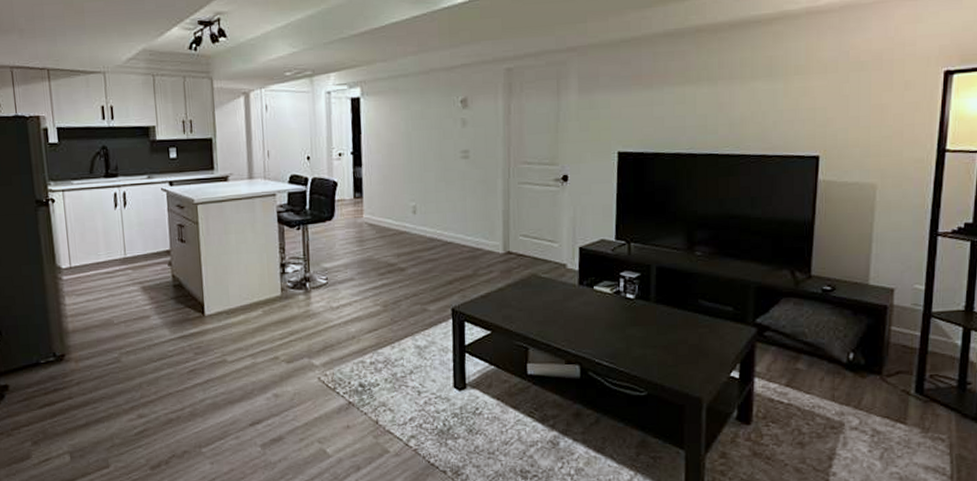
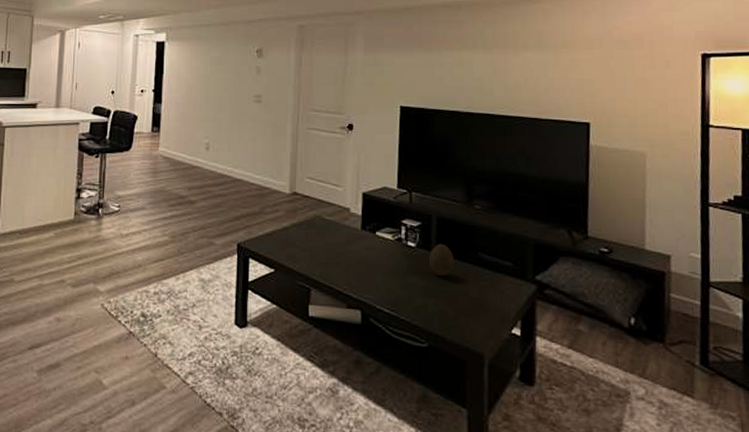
decorative egg: none [649,293,674,327] -> present [429,244,454,277]

